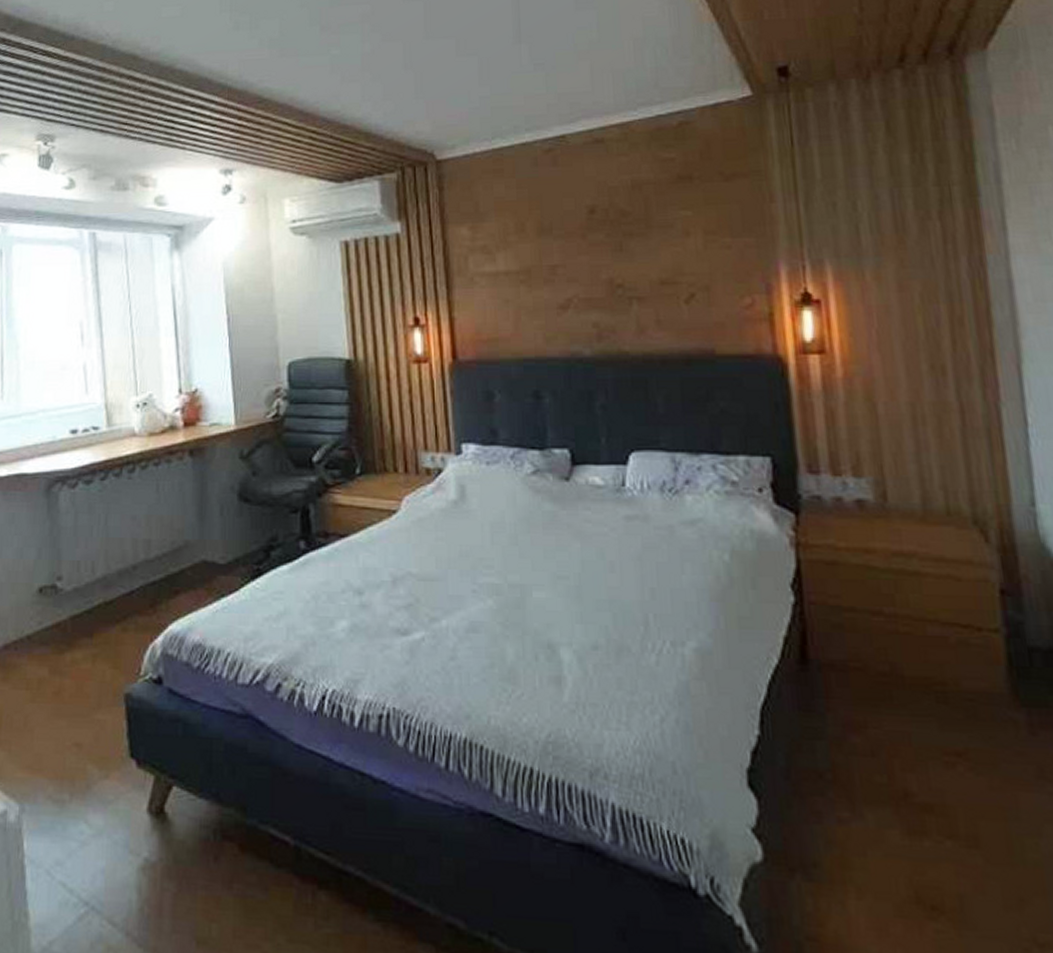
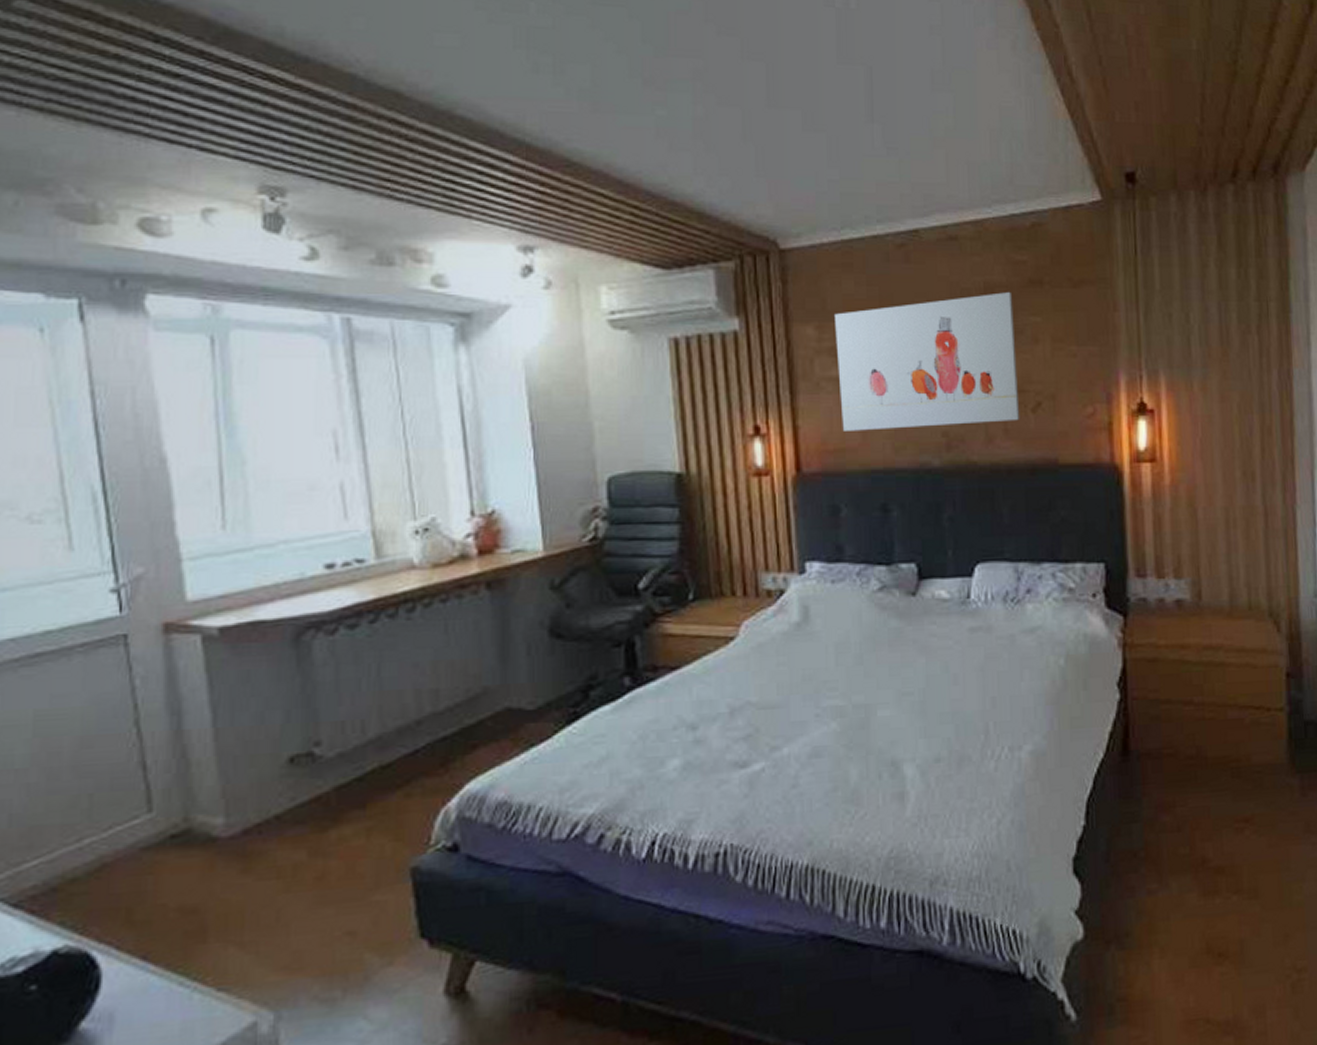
wall art: none [487,189,673,322] -> present [835,292,1020,431]

